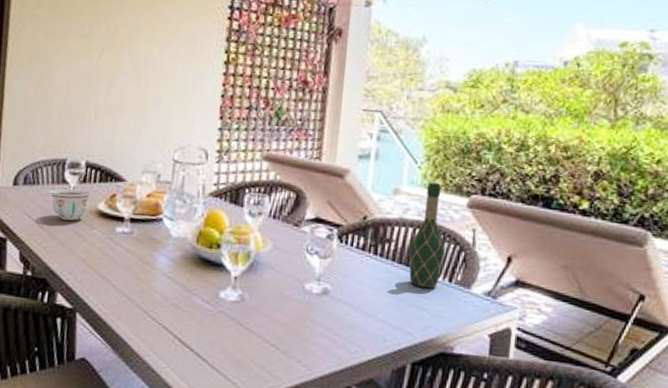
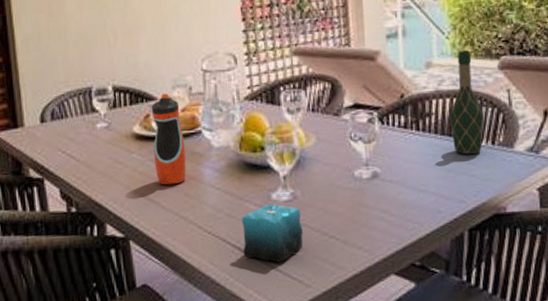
bowl: present [50,189,91,221] -> none [80,115,123,150]
water bottle: none [112,177,146,267] -> present [151,93,187,185]
candle: none [183,294,246,361] -> present [241,196,303,262]

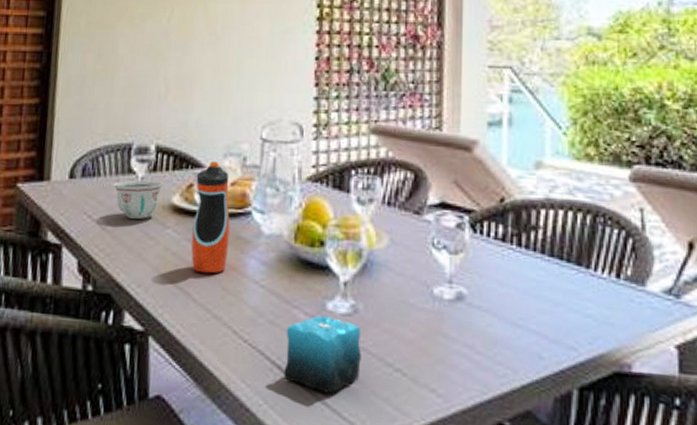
bowl: none [80,115,123,150] -> present [113,180,163,220]
wine bottle: present [449,50,484,154] -> none [562,152,607,287]

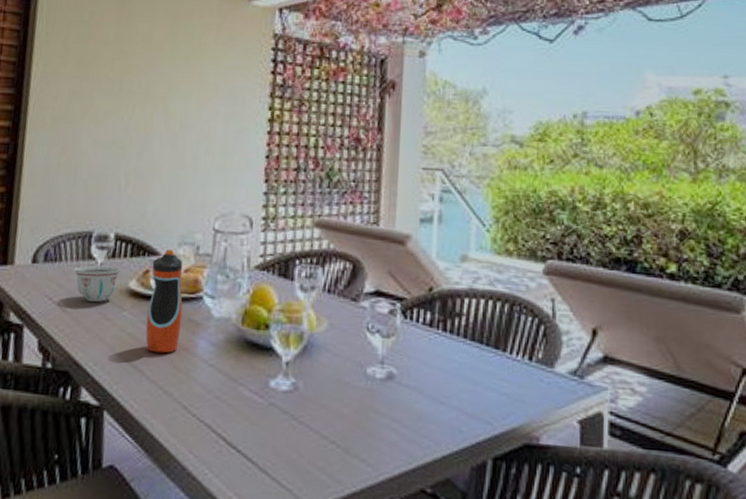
candle: present [284,305,361,393] -> none [228,383,300,463]

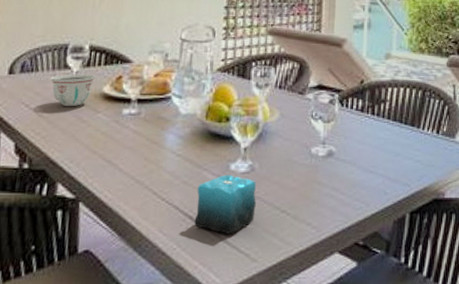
water bottle: present [145,249,183,354] -> none [118,57,154,148]
candle: none [228,383,300,463] -> present [194,166,256,234]

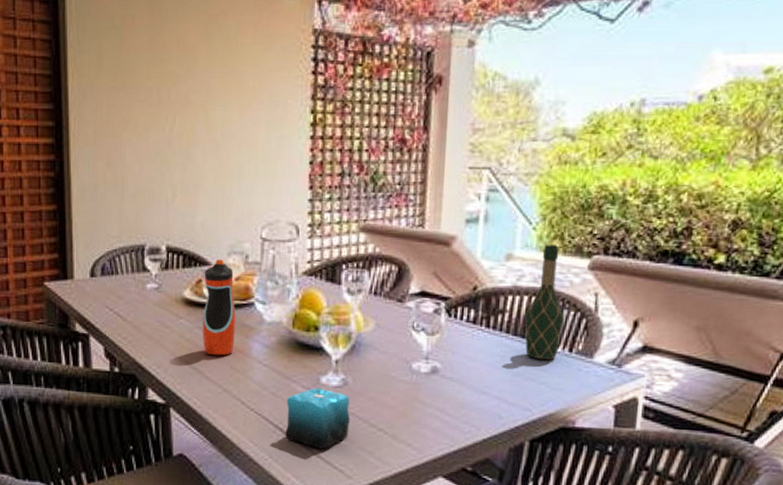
bowl: present [50,74,96,107] -> none [130,277,175,312]
water bottle: none [118,57,154,148] -> present [202,259,236,356]
wine bottle: none [402,47,432,140] -> present [524,245,564,359]

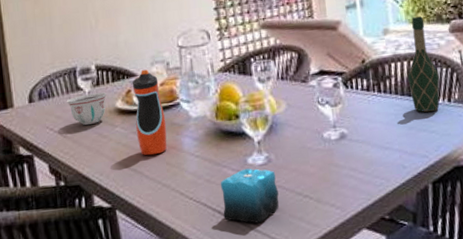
bowl: none [130,277,175,312] -> present [66,92,107,126]

